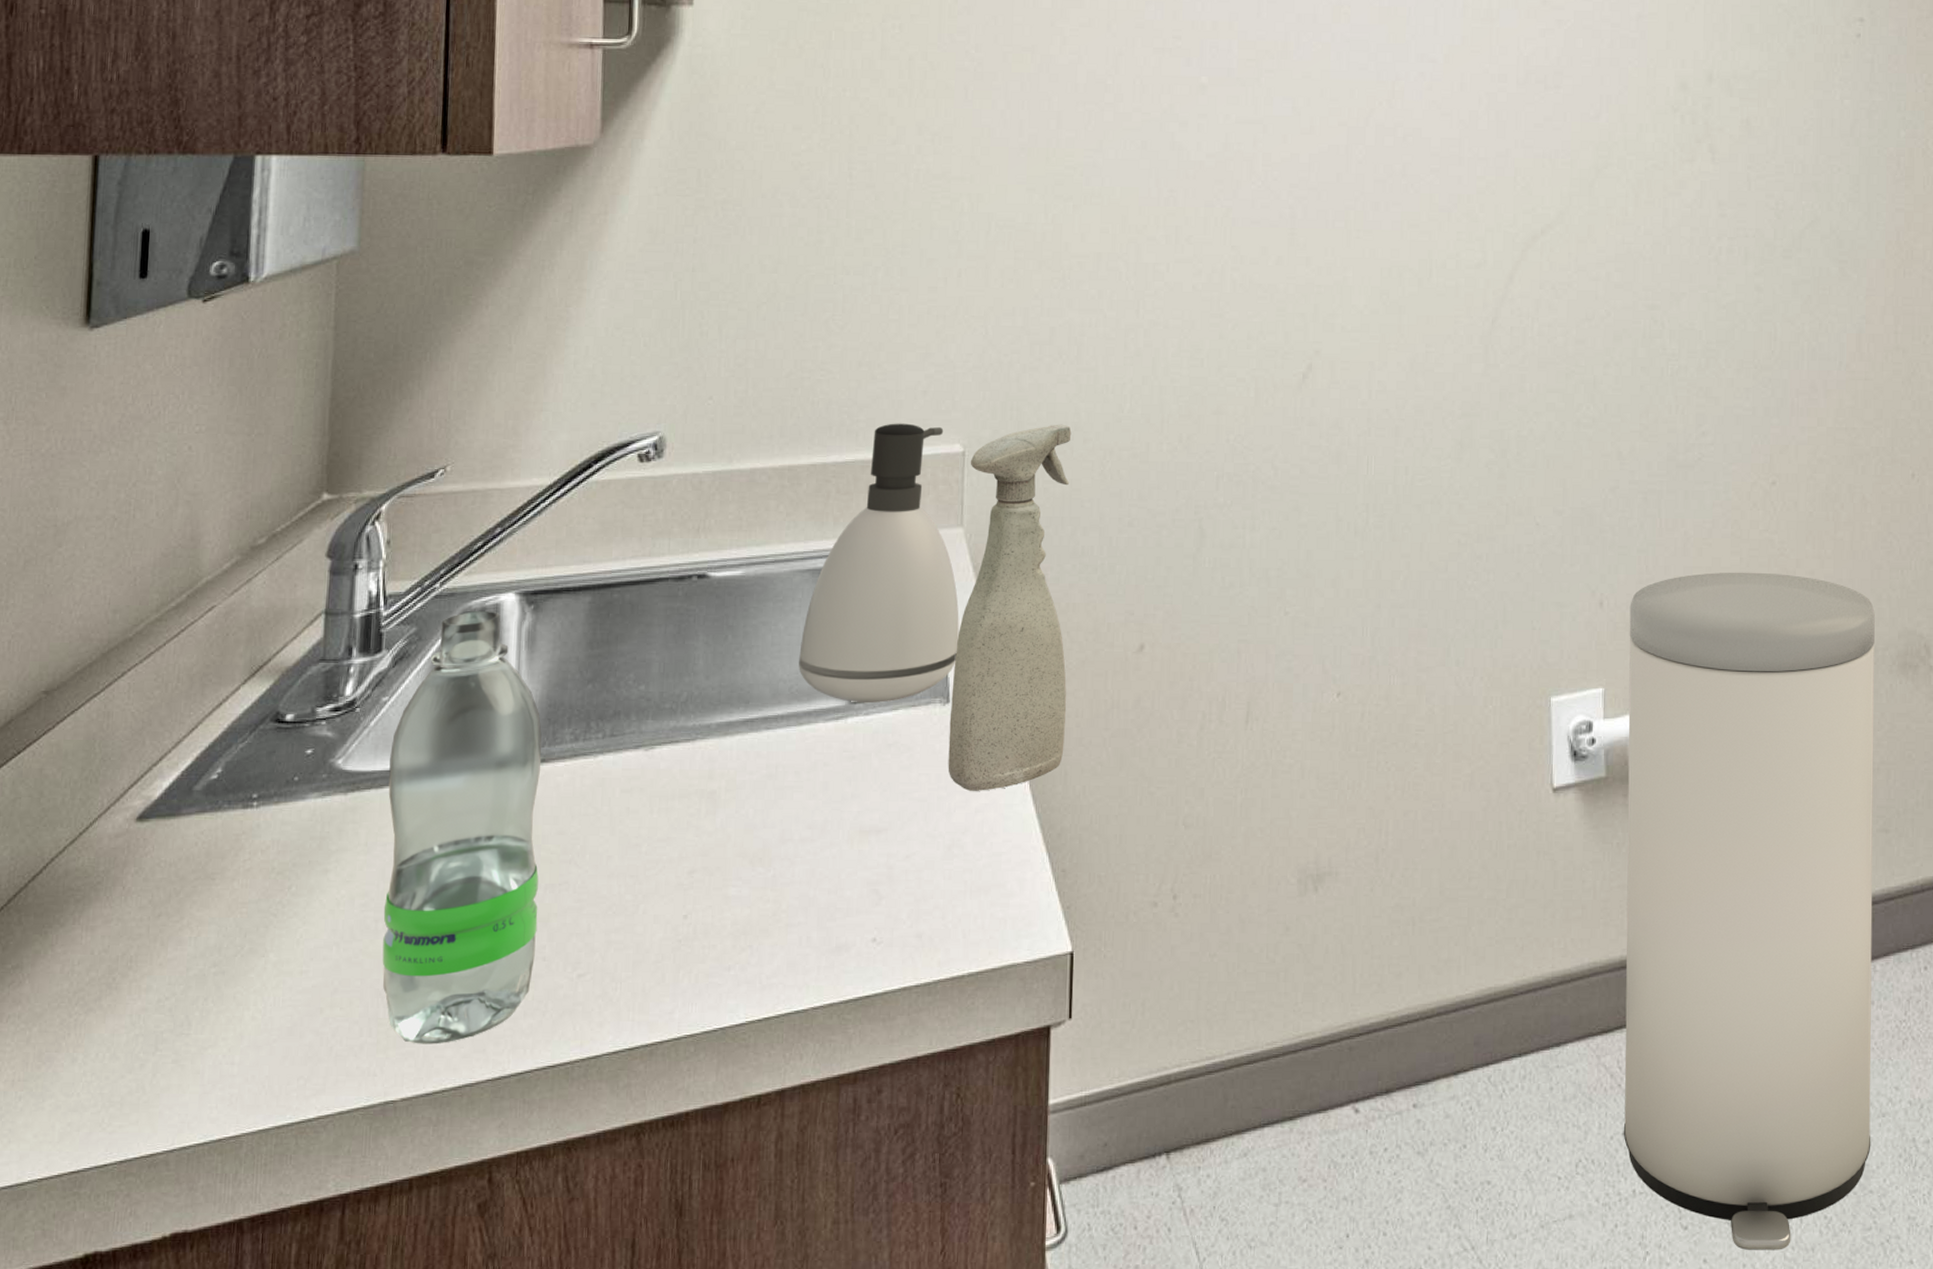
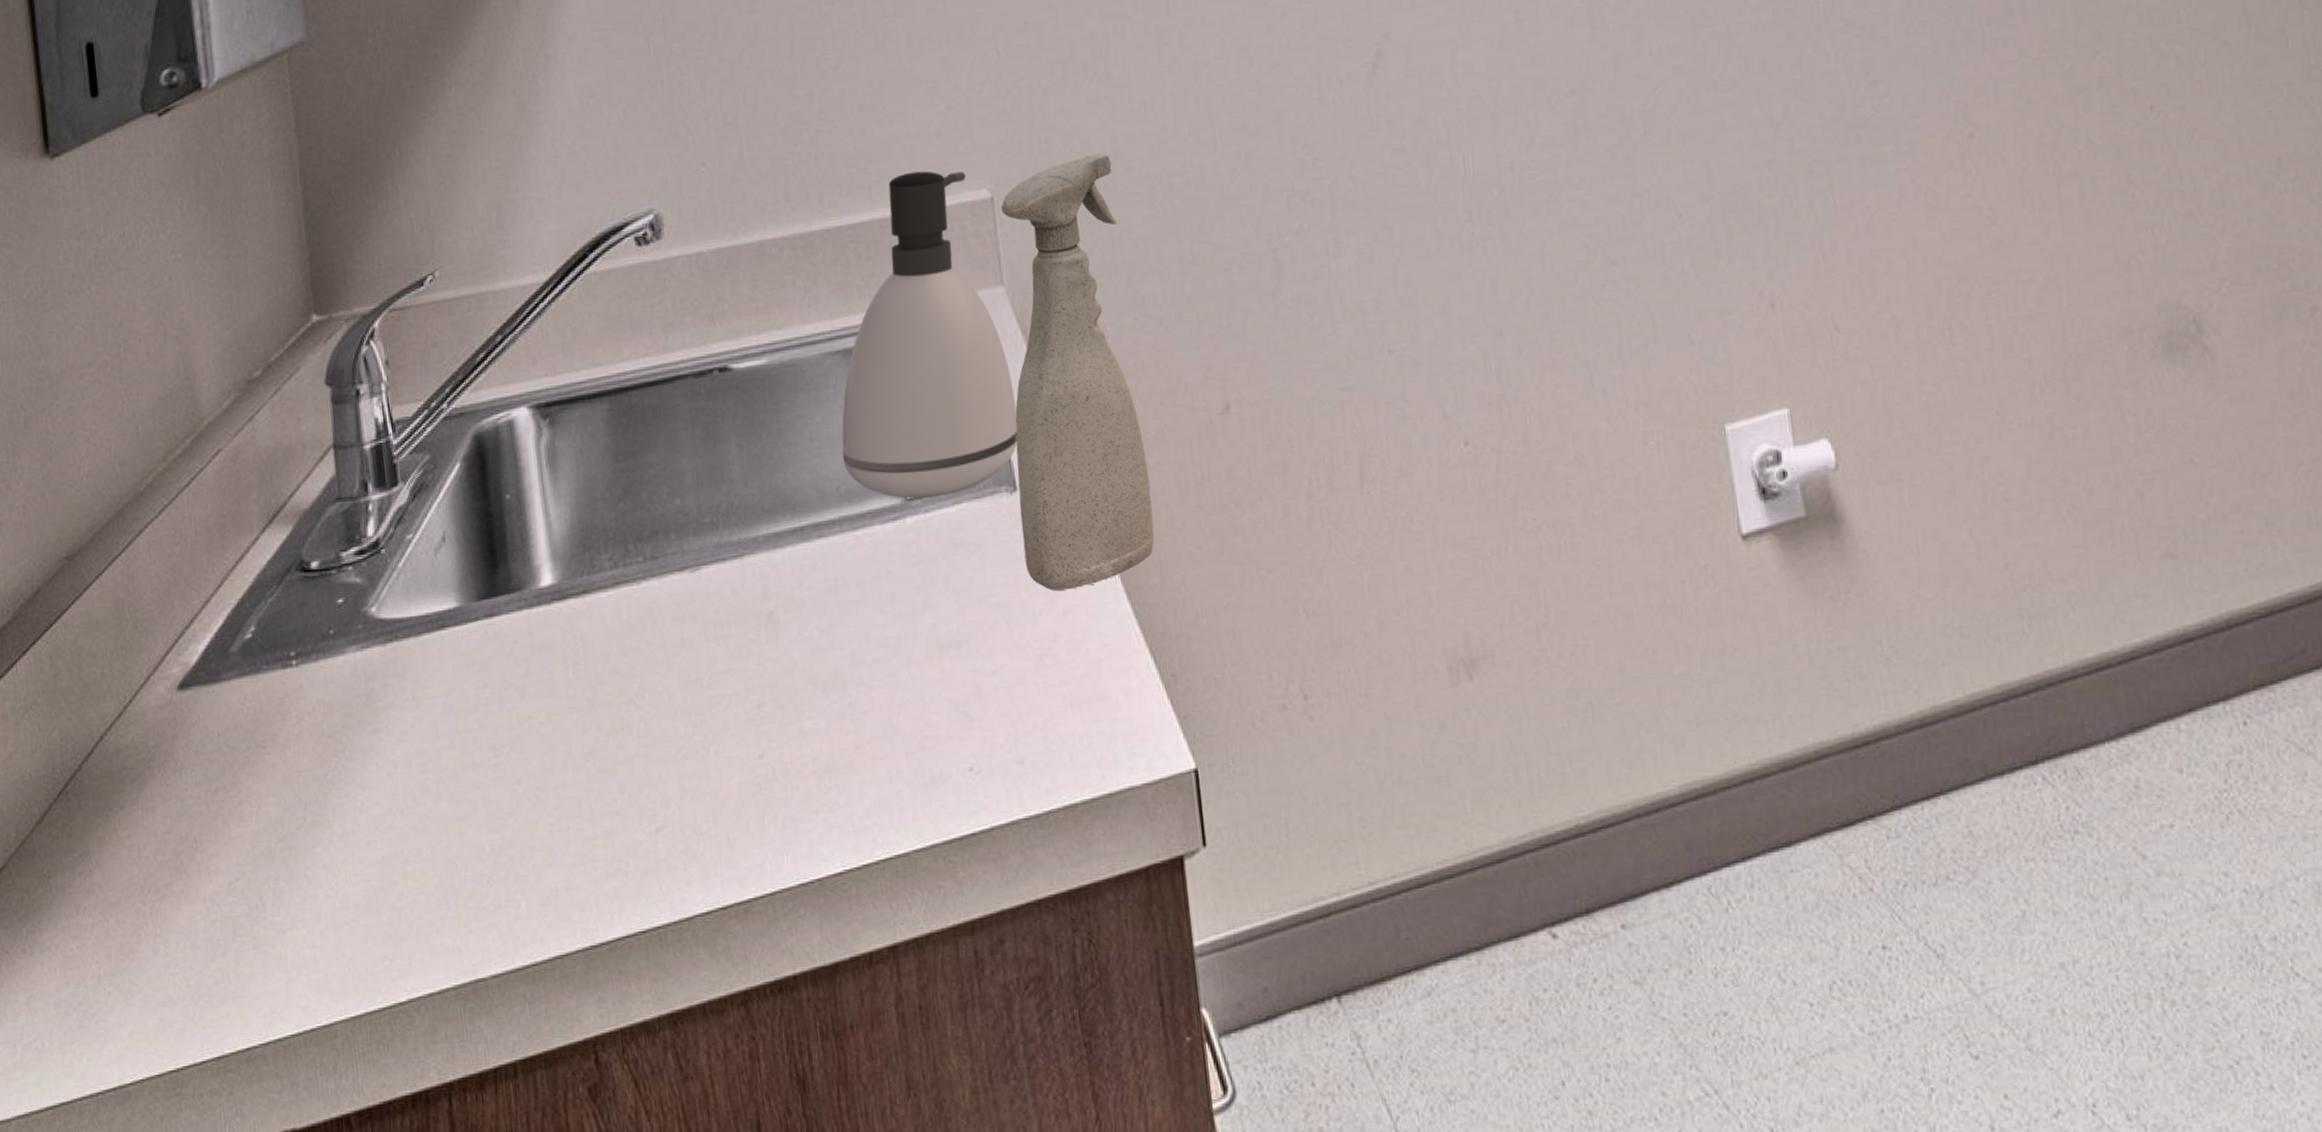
bottle: present [382,611,542,1044] -> none [423,430,608,915]
pedal bin: present [1623,572,1875,1250] -> none [1808,247,2202,1081]

